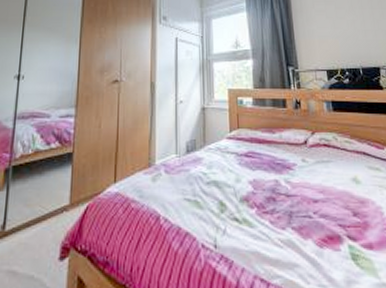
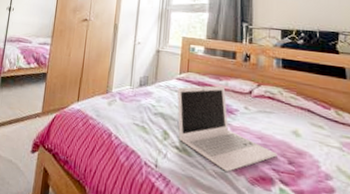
laptop: none [229,139,342,237] -> present [177,85,278,172]

